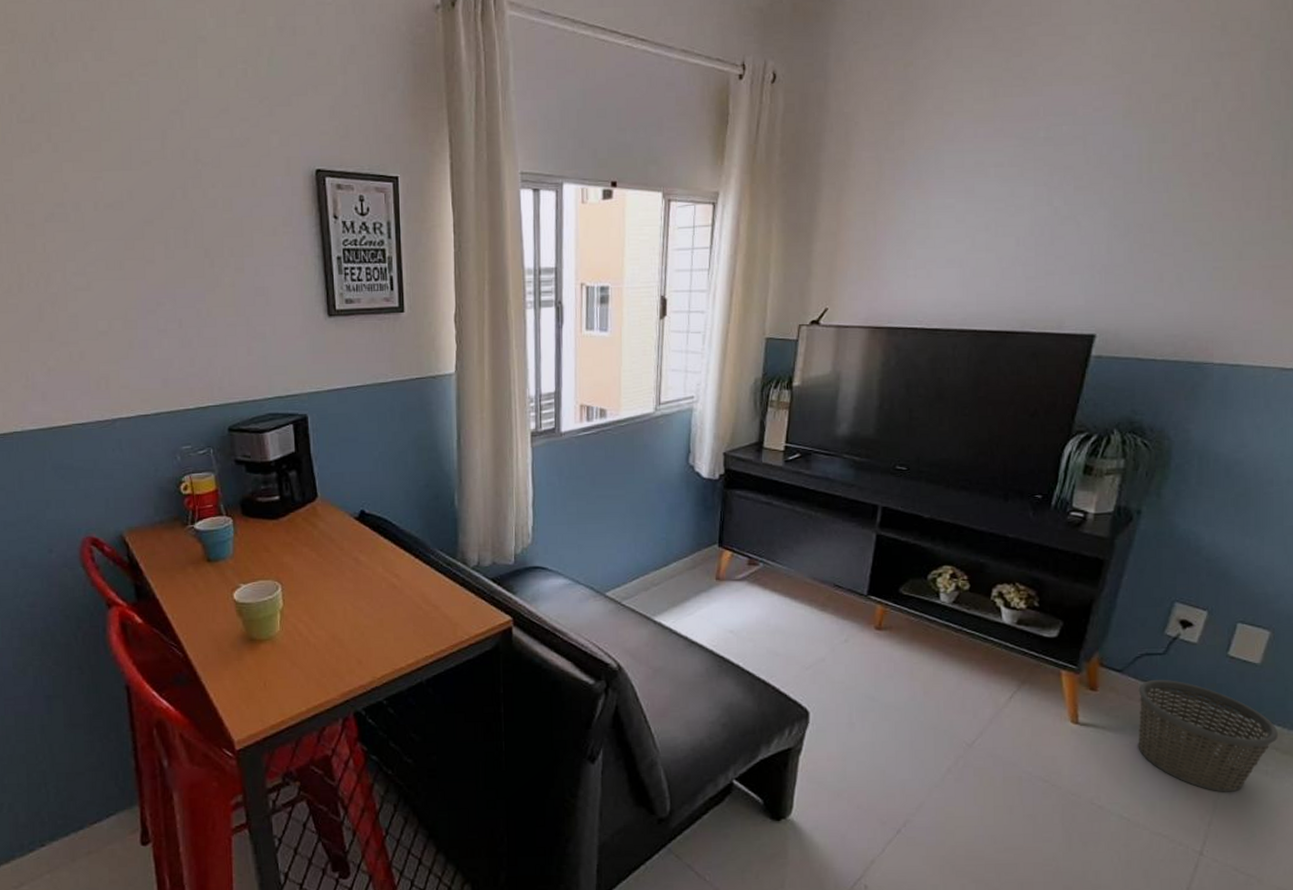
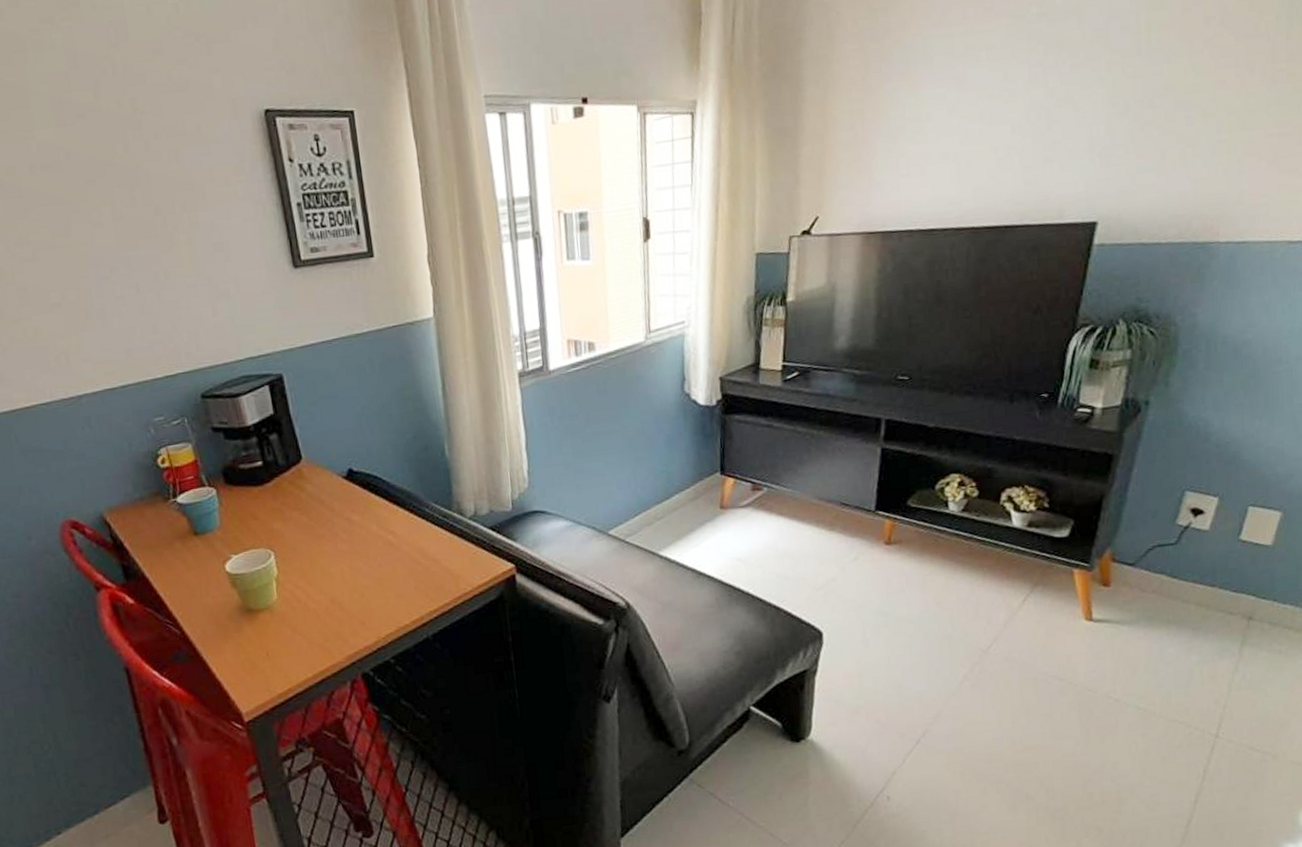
basket: present [1138,679,1279,792] -> none [1151,569,1292,675]

